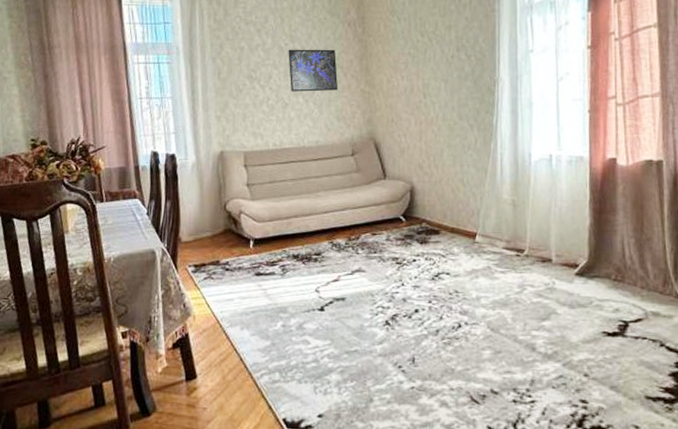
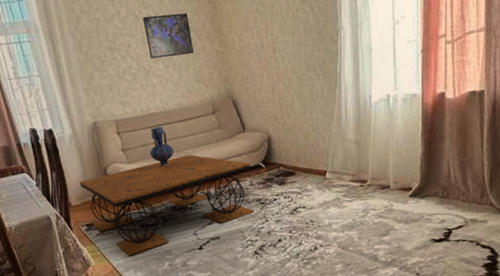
coffee table: none [194,198,389,309] -> present [79,155,255,257]
vase: none [277,164,305,209] -> present [150,127,175,168]

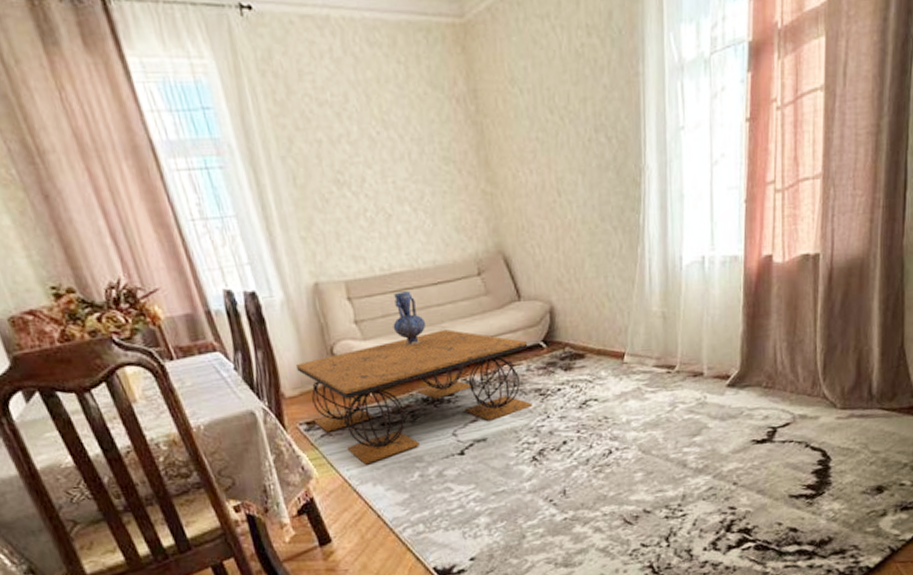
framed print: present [142,12,195,59] -> none [382,137,453,198]

